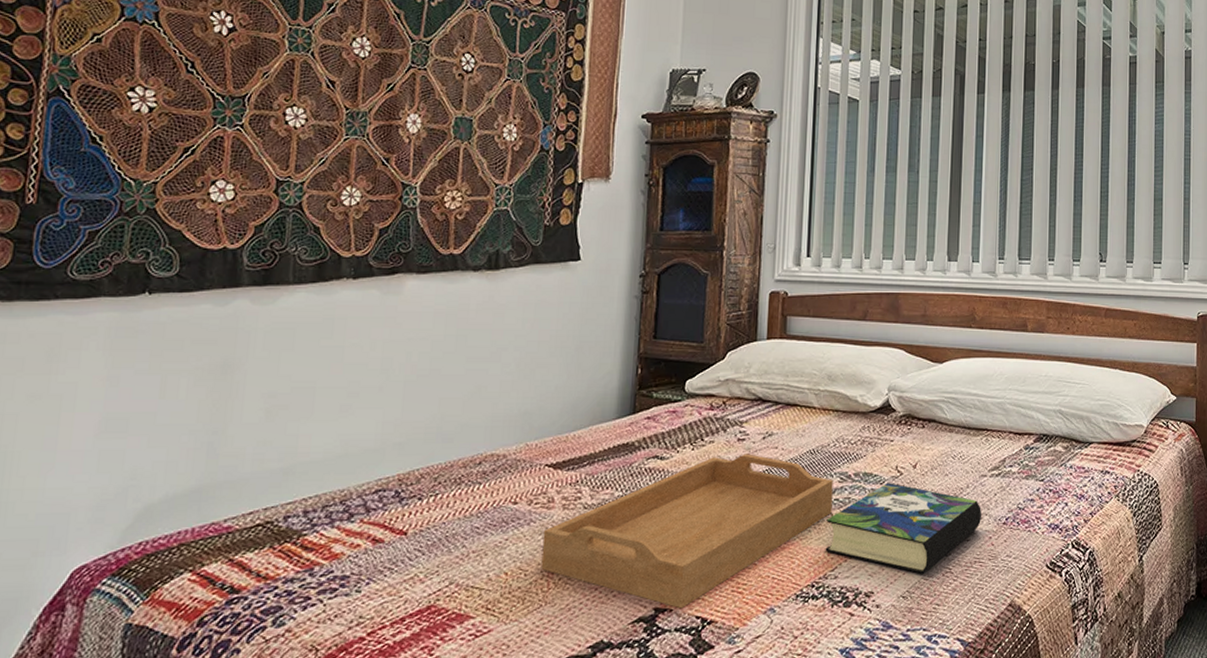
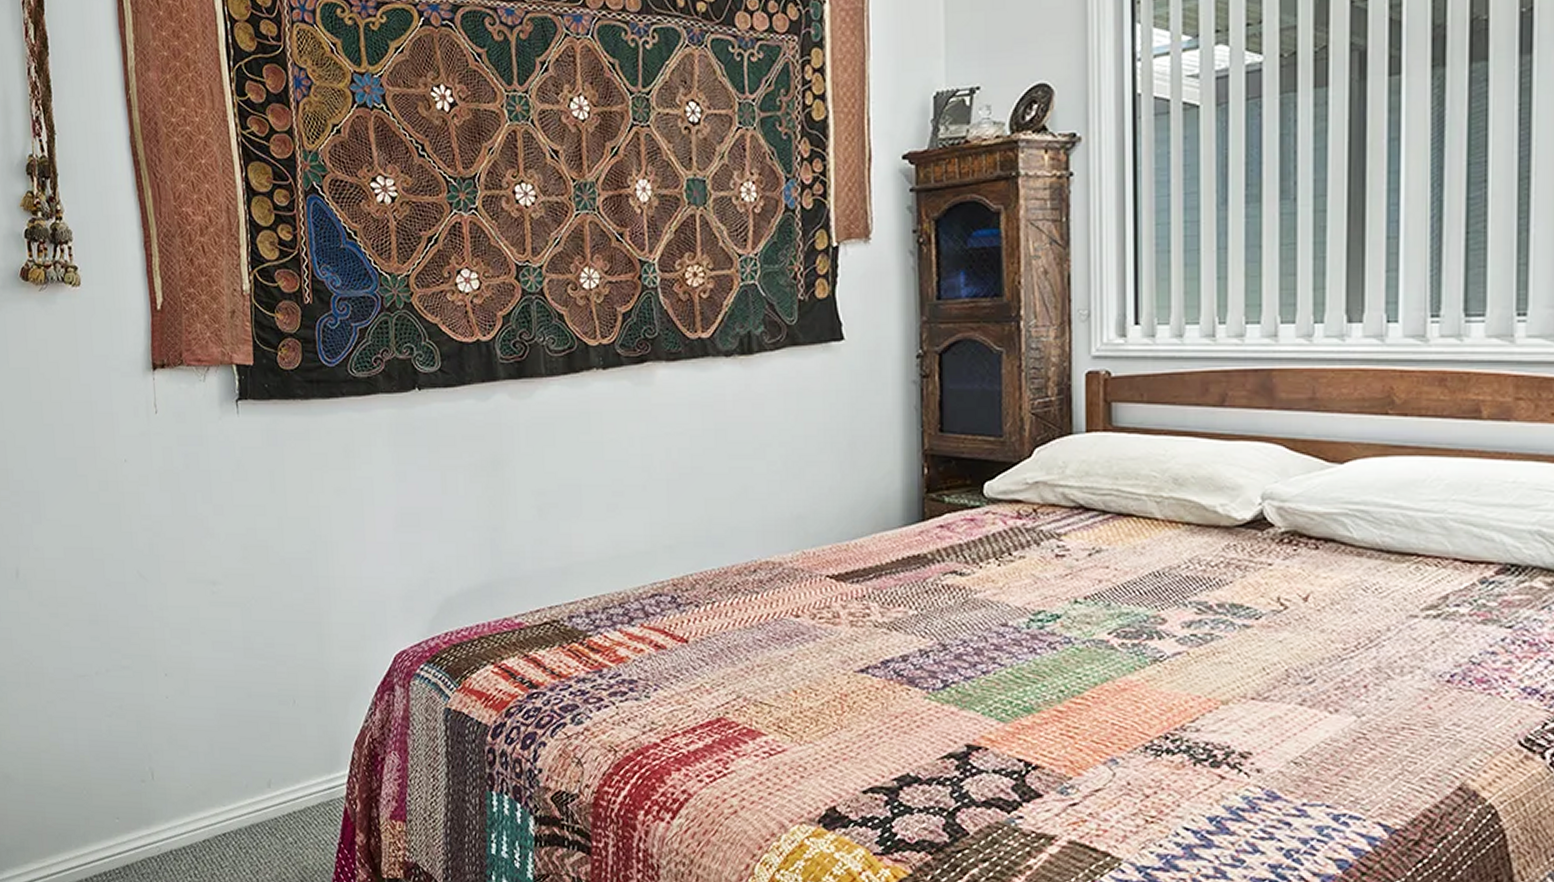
serving tray: present [541,454,833,609] -> none [831,573,1188,749]
book: present [825,483,982,575] -> none [1181,618,1413,738]

